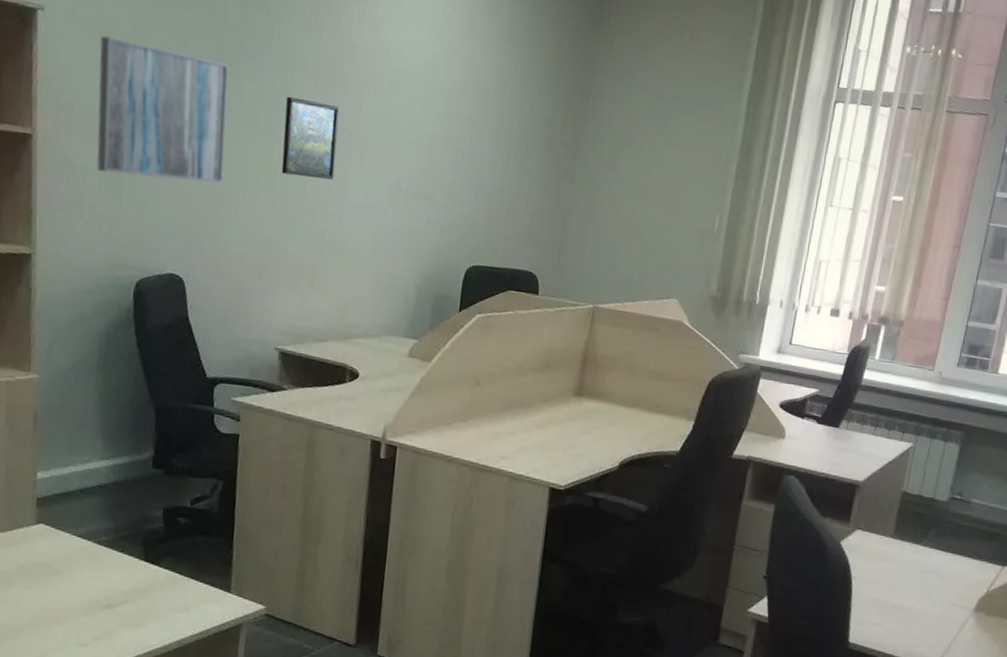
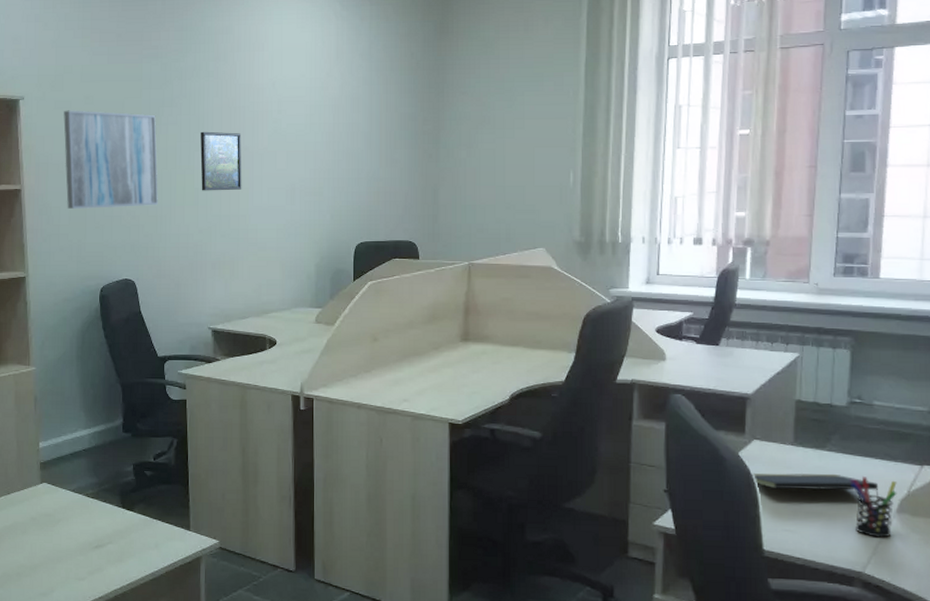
notepad: none [850,564,962,598] -> present [753,473,880,500]
pen holder: none [935,574,979,635] -> present [850,477,897,538]

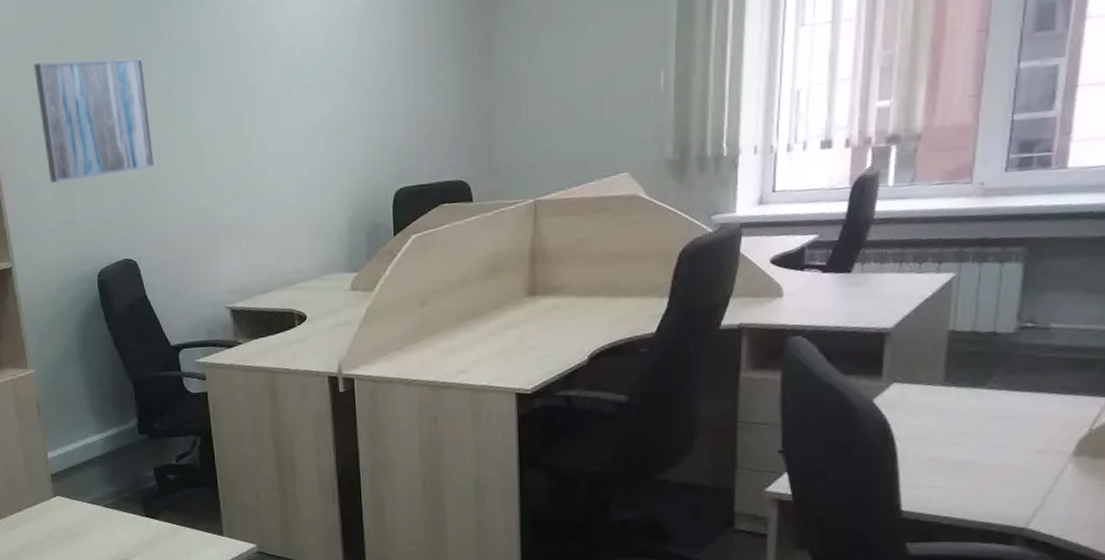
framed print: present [200,131,242,191] -> none [198,68,253,145]
notepad: present [753,473,880,500] -> none [891,415,1052,443]
pen holder: present [850,477,897,538] -> none [1015,416,1076,487]

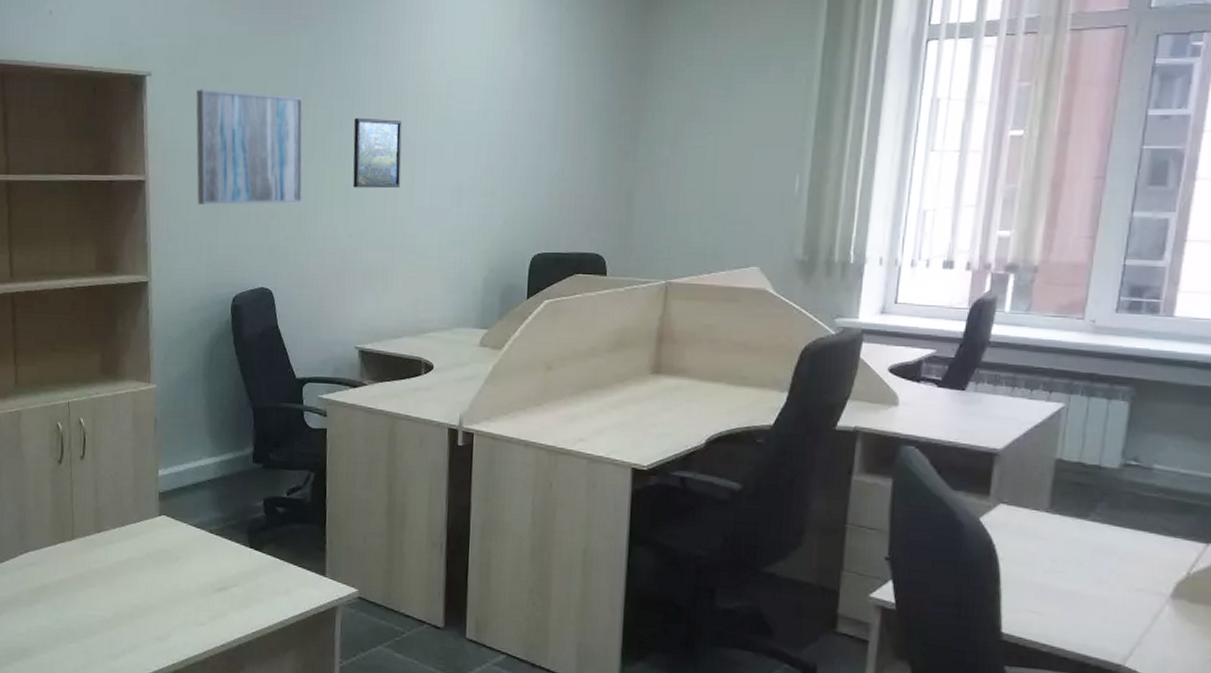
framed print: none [198,68,253,145] -> present [352,117,403,189]

